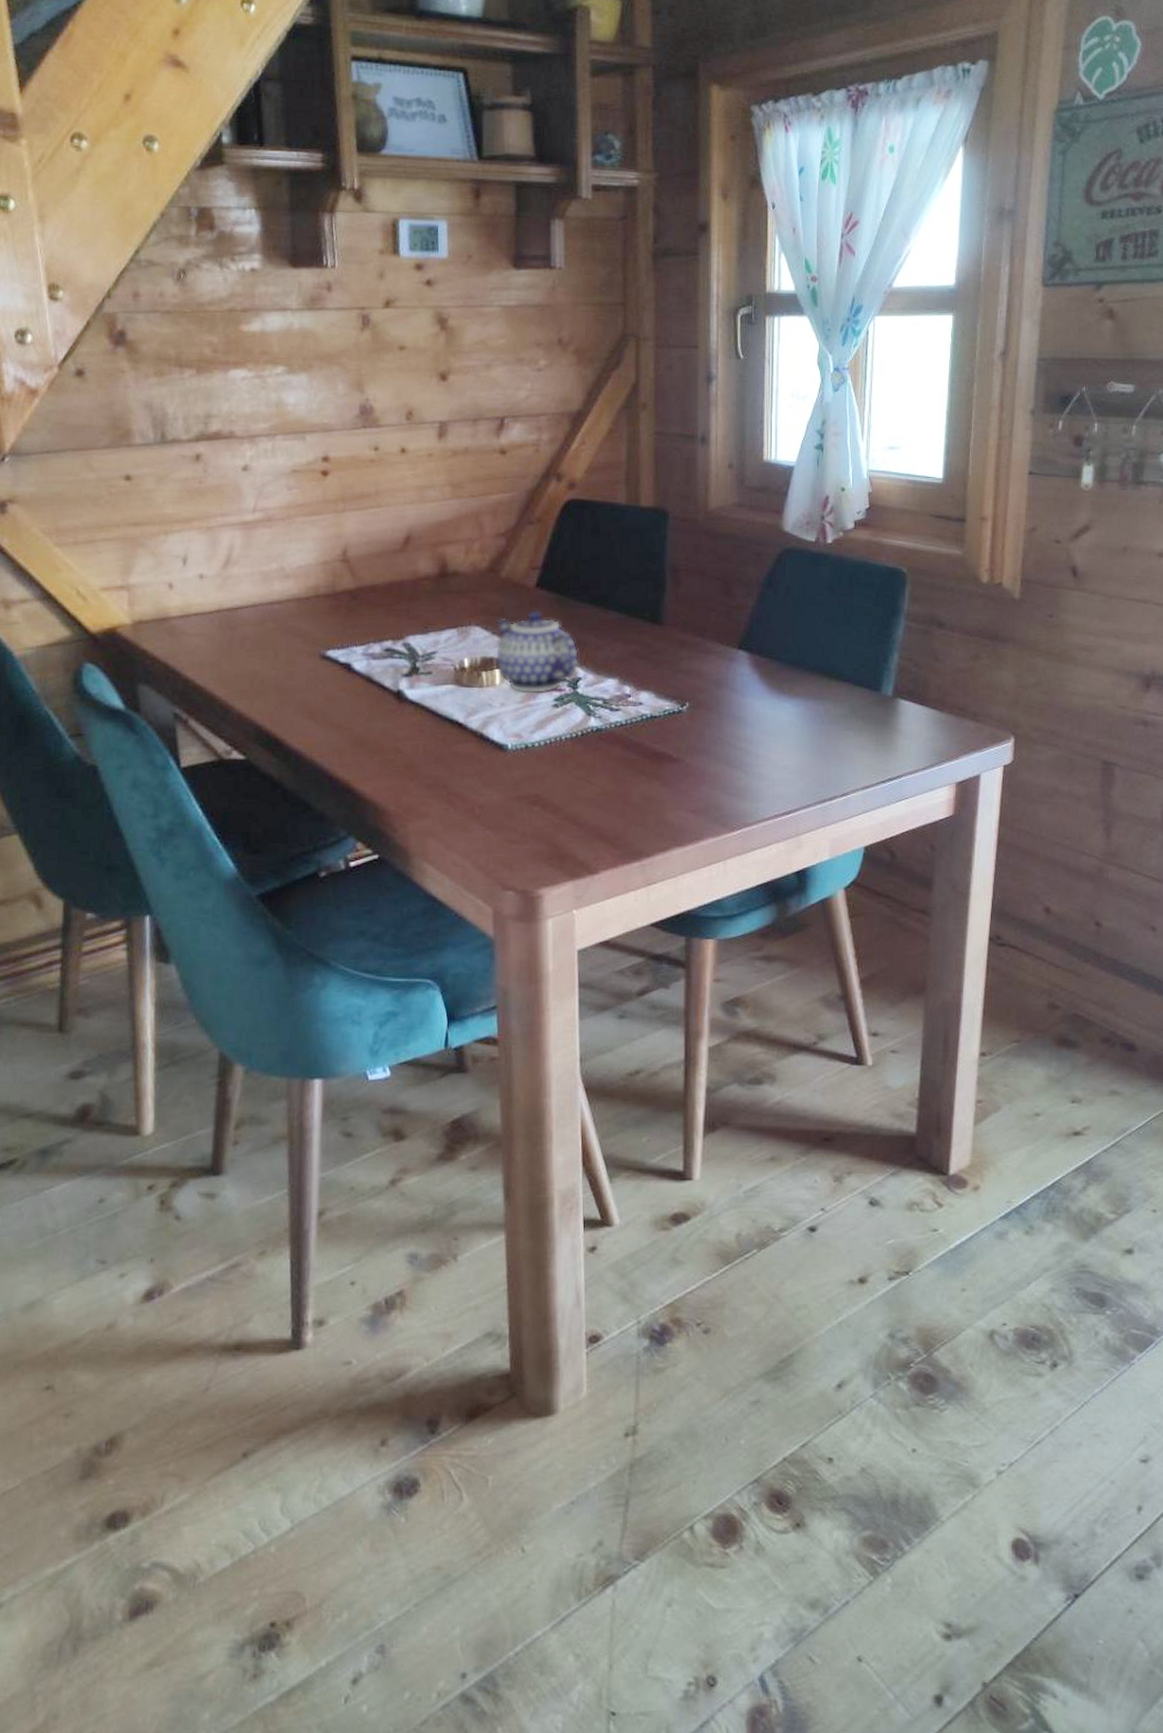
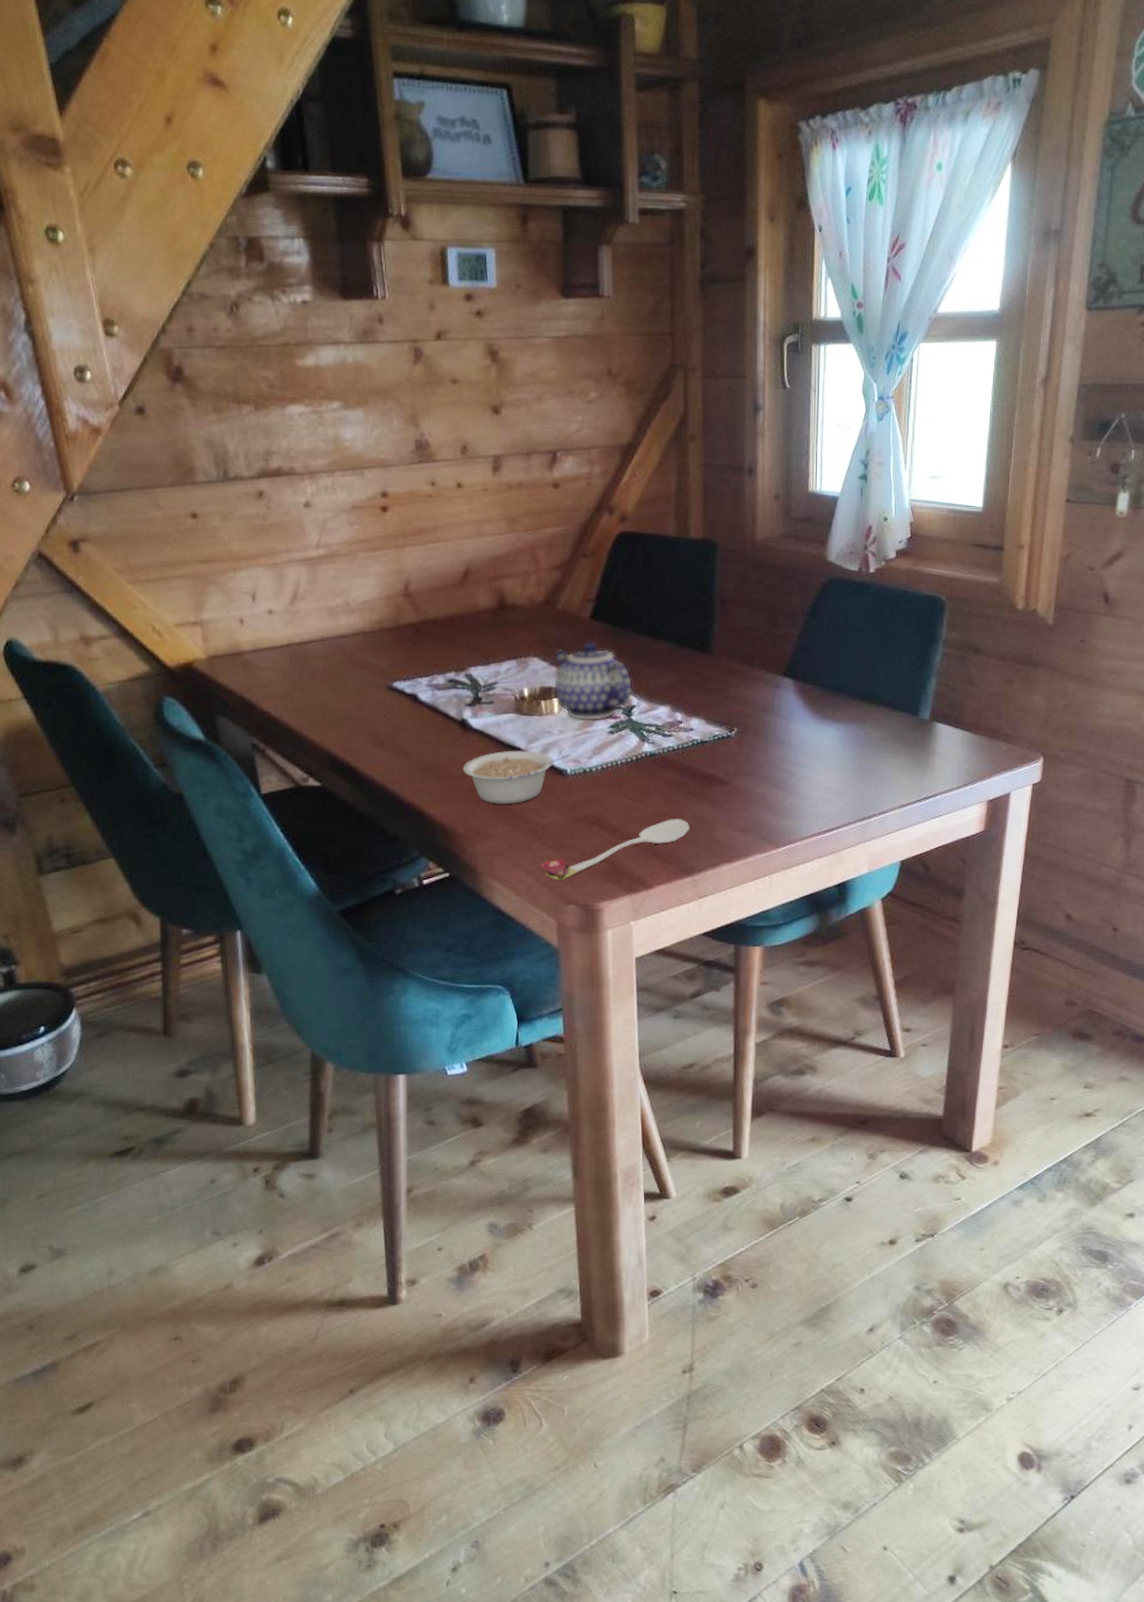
legume: none [397,723,512,781] -> present [463,750,571,804]
spoon: none [476,799,639,864] -> present [540,819,690,880]

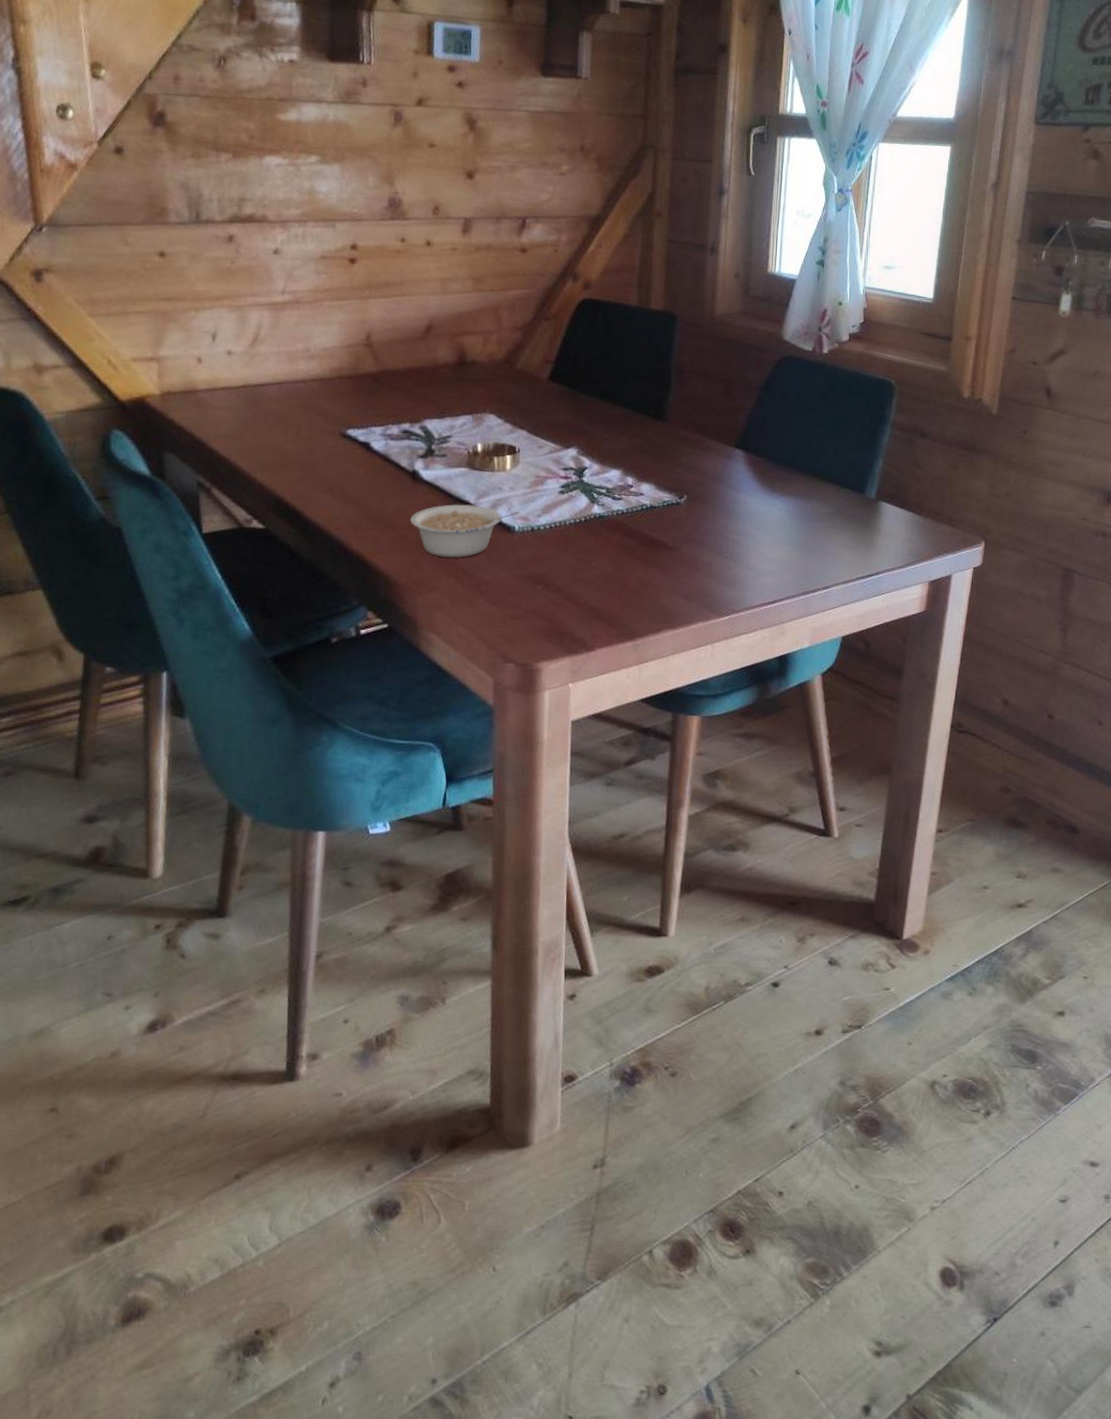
spoon: present [540,819,690,880] -> none [481,582,635,638]
teapot: present [553,641,633,721] -> none [507,401,586,480]

